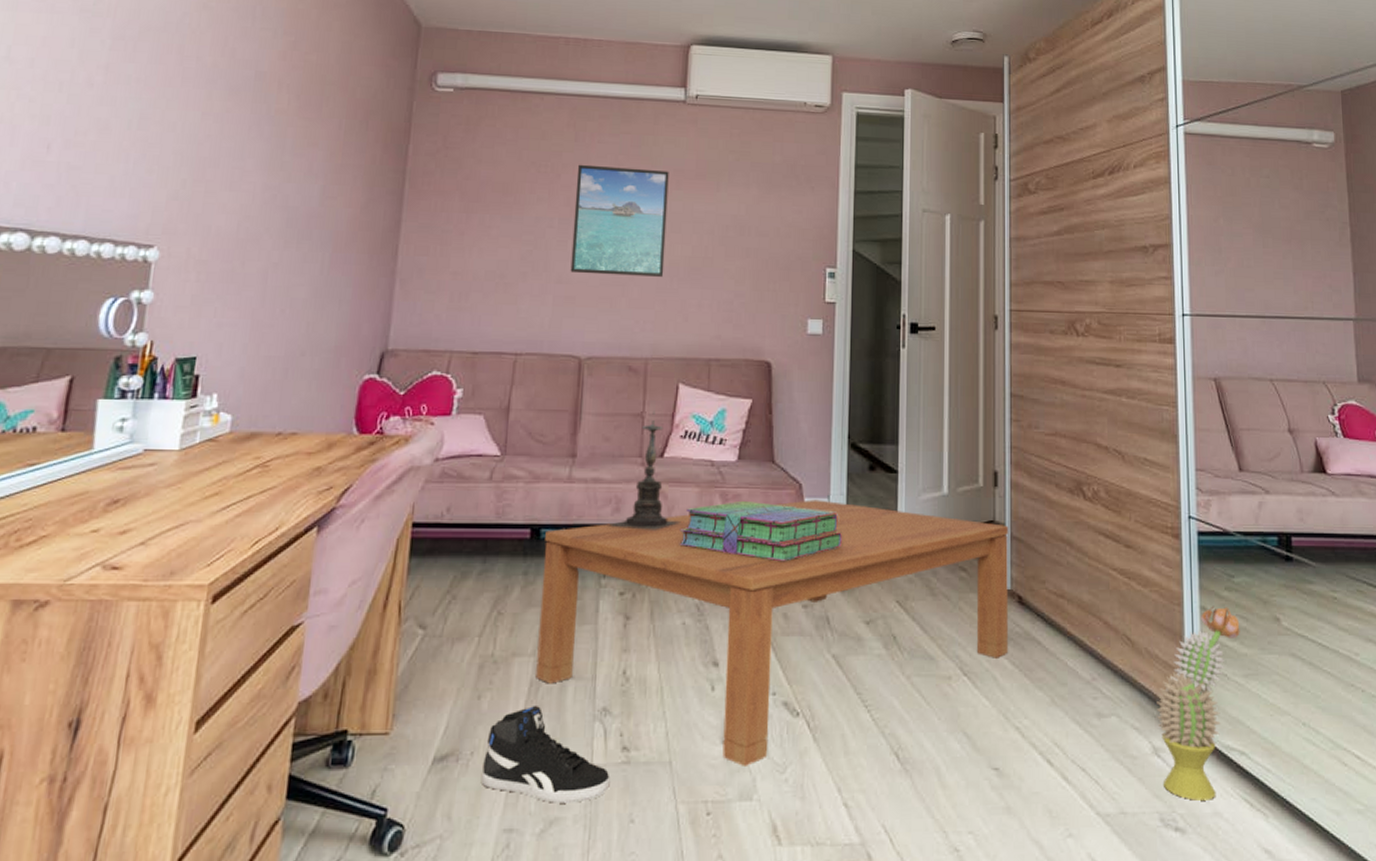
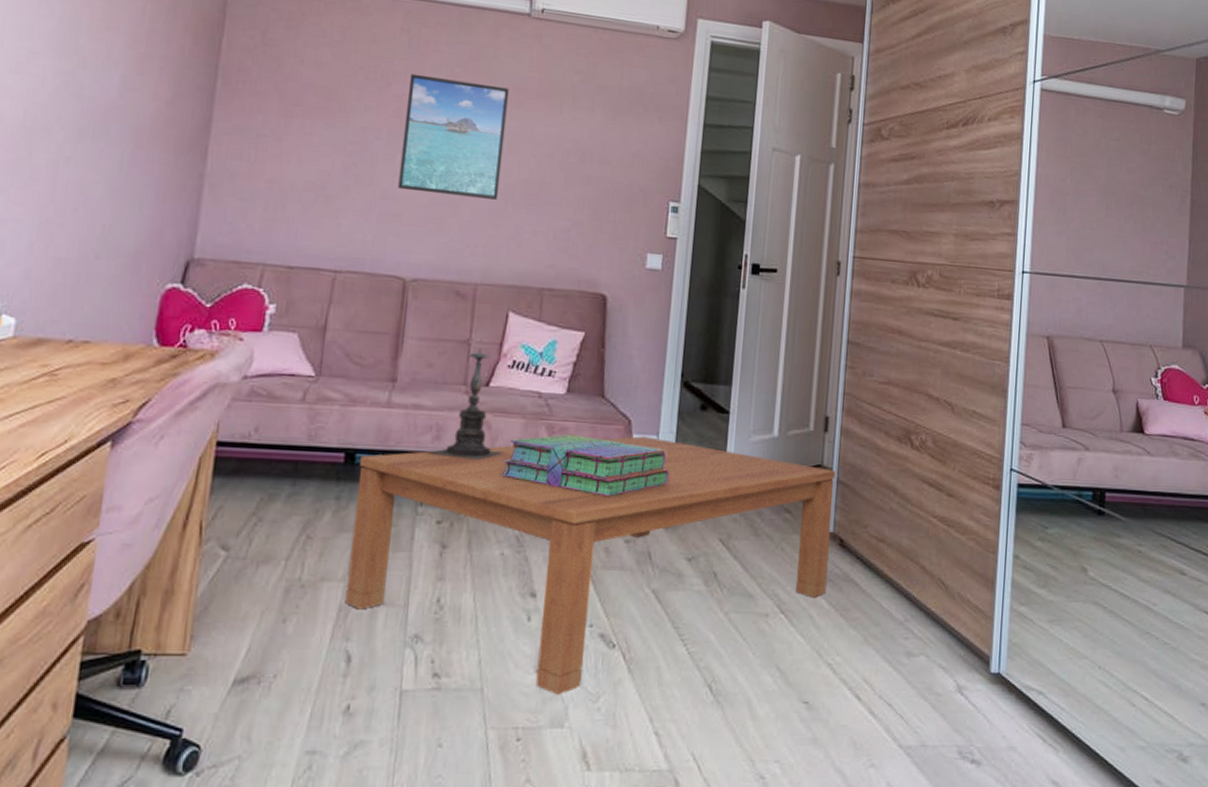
sneaker: present [480,706,610,803] -> none [283,631,419,727]
decorative plant: present [1157,606,1240,801] -> none [963,555,1049,735]

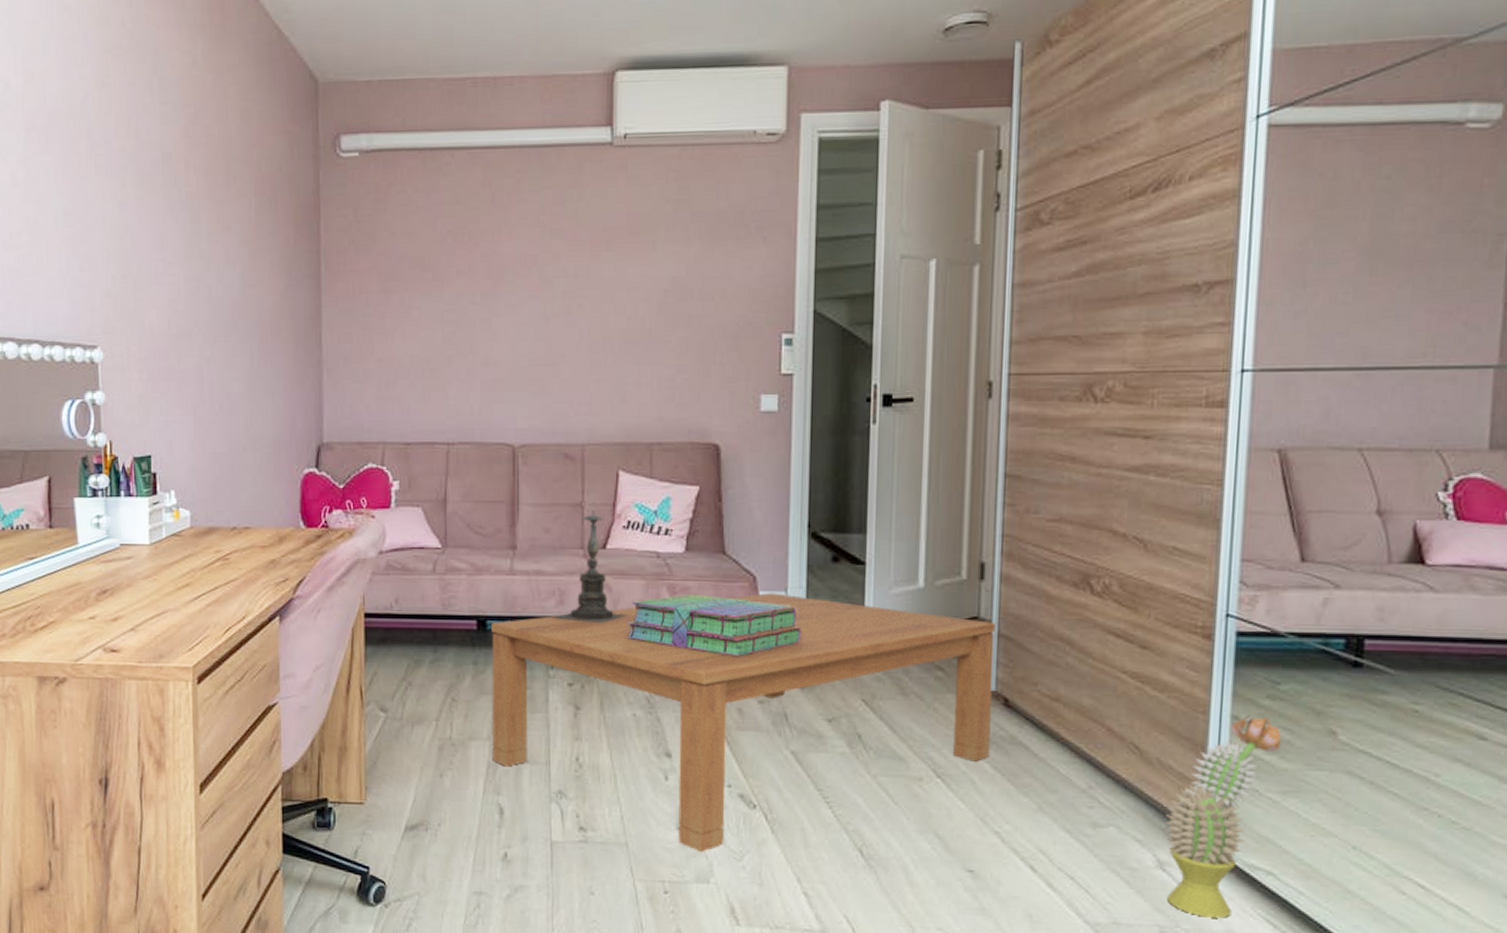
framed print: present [397,73,509,200] -> none [496,229,598,354]
decorative plant: none [963,555,1049,735] -> present [1165,715,1282,918]

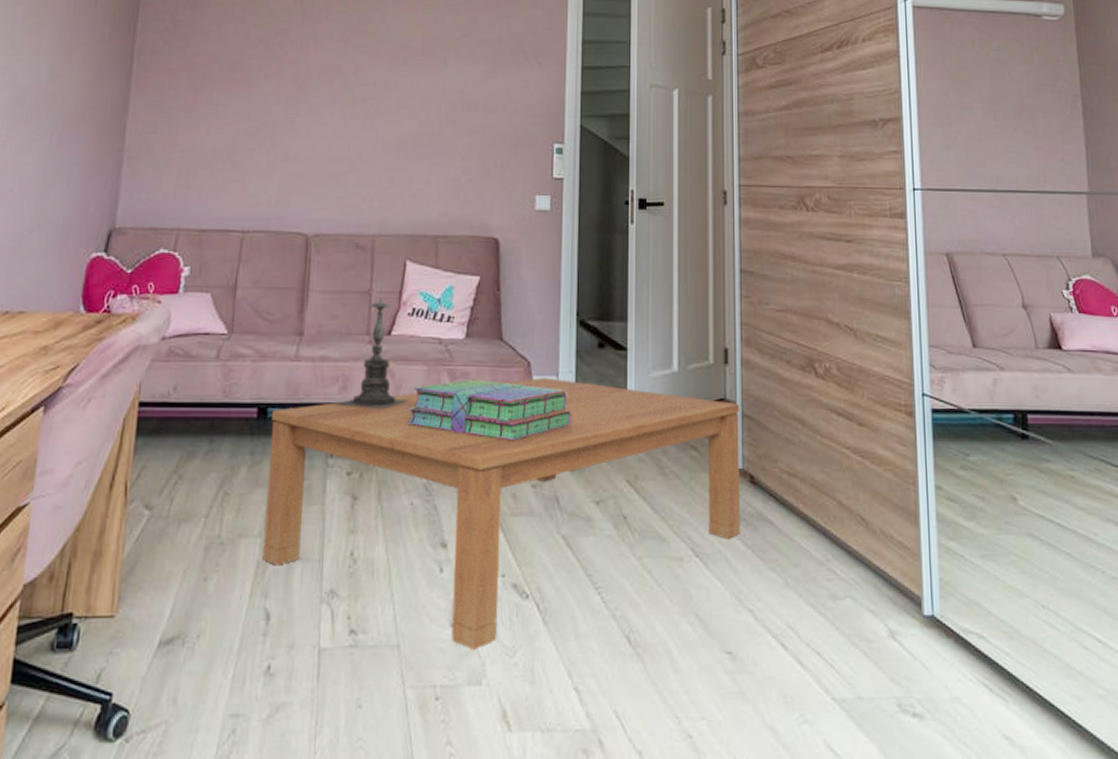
decorative plant: present [1165,715,1282,918] -> none [892,485,977,685]

